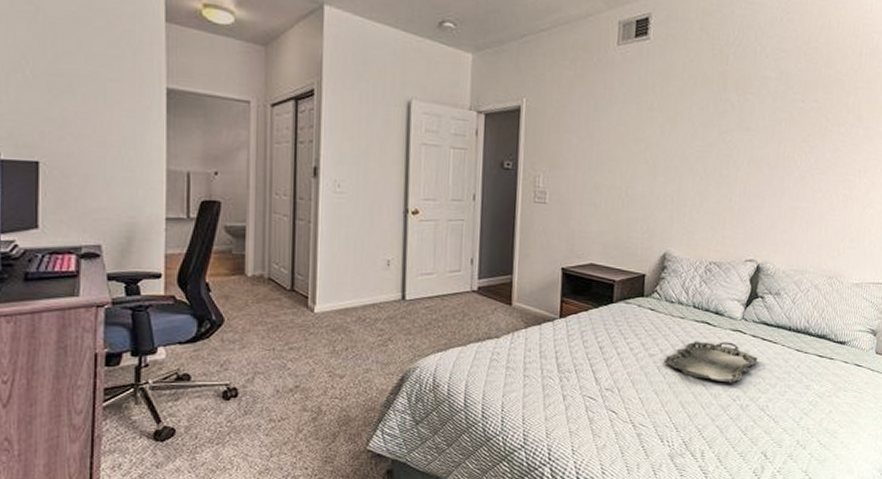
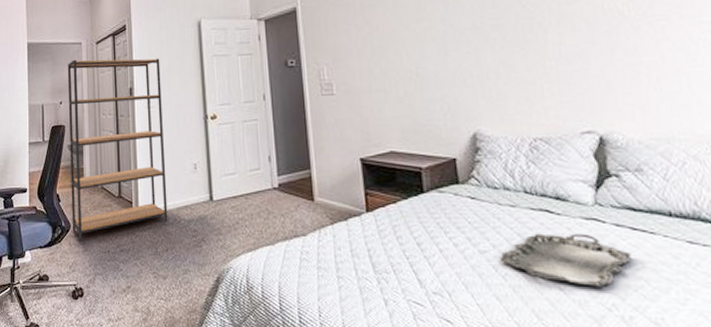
bookshelf: none [226,121,356,338] -> present [67,58,168,242]

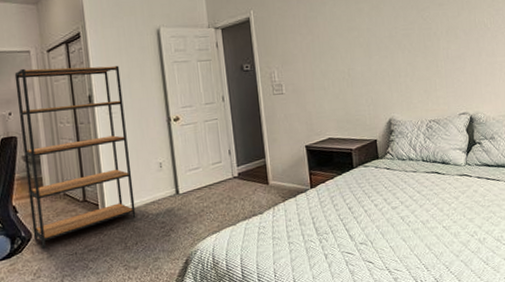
serving tray: present [499,233,632,287] -> none [405,186,486,222]

